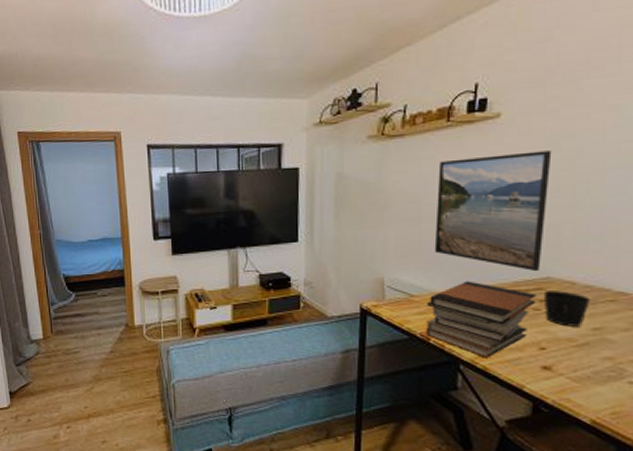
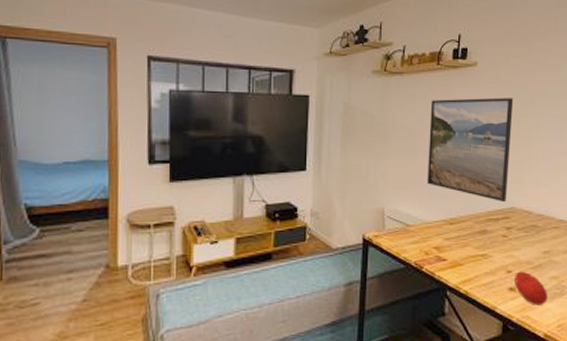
book stack: present [425,281,536,358] -> none [419,211,504,283]
cup: present [543,291,590,327] -> none [509,219,541,251]
fruit: none [550,349,597,388] -> present [515,271,547,305]

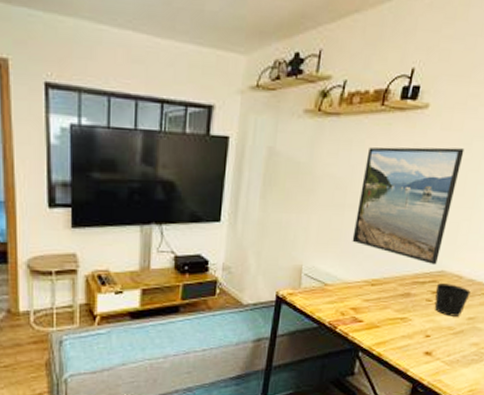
cup: none [509,219,541,251] -> present [434,283,471,317]
fruit: present [515,271,547,305] -> none [431,336,465,370]

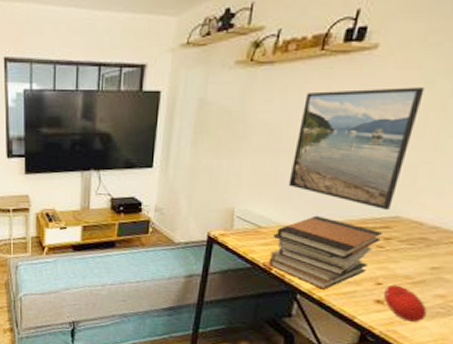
book stack: none [333,271,430,345] -> present [268,215,382,290]
fruit: none [431,336,465,370] -> present [384,284,427,322]
cup: present [434,283,471,317] -> none [387,229,434,266]

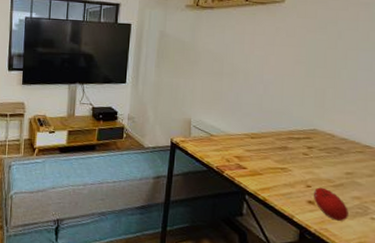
book stack: present [268,215,382,290] -> none [220,127,305,191]
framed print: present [288,87,425,211] -> none [231,30,321,124]

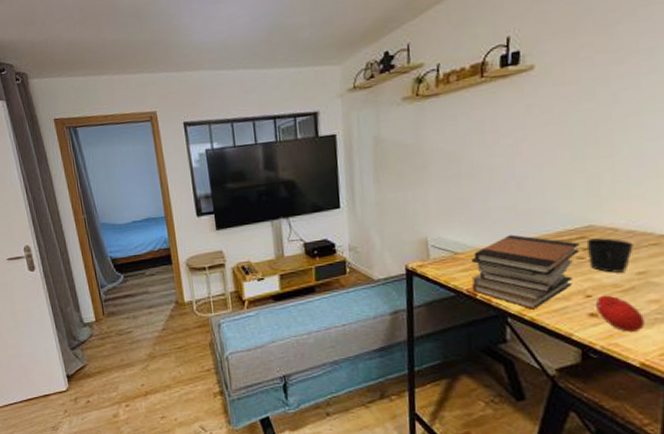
book stack: none [220,127,305,191] -> present [471,234,579,310]
cup: none [310,140,345,171] -> present [586,238,633,273]

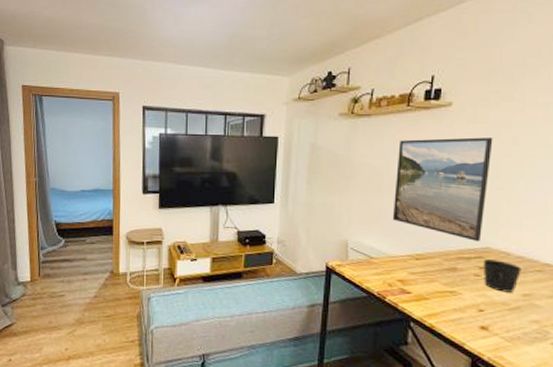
book stack: present [471,234,579,310] -> none [382,247,477,317]
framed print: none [475,99,588,221] -> present [392,137,493,242]
fruit: present [596,295,644,332] -> none [487,311,526,348]

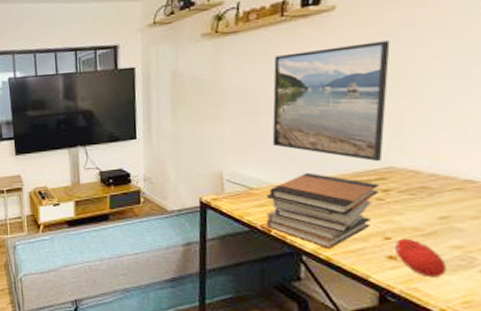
book stack: none [382,247,477,317] -> present [266,172,379,249]
cup: present [483,259,521,293] -> none [386,180,436,216]
fruit: none [487,311,526,348] -> present [396,238,446,277]

